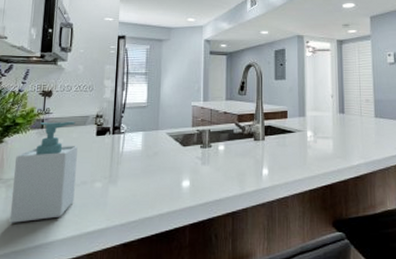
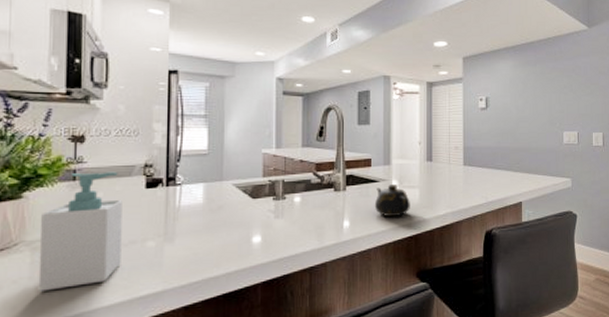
teapot: none [291,135,325,167] -> present [374,185,410,217]

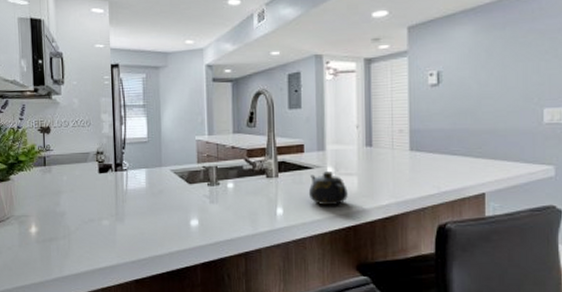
soap bottle: present [38,171,122,291] -> none [23,158,84,258]

